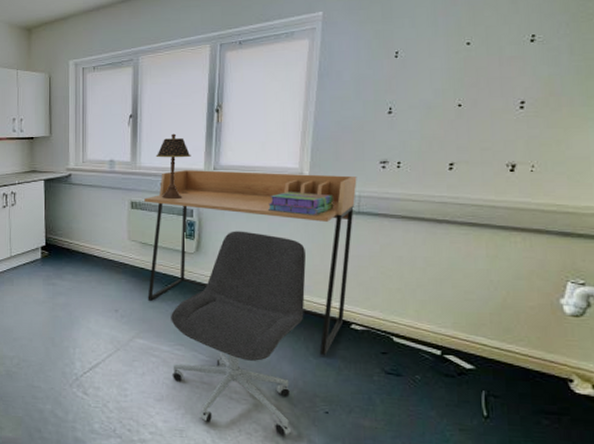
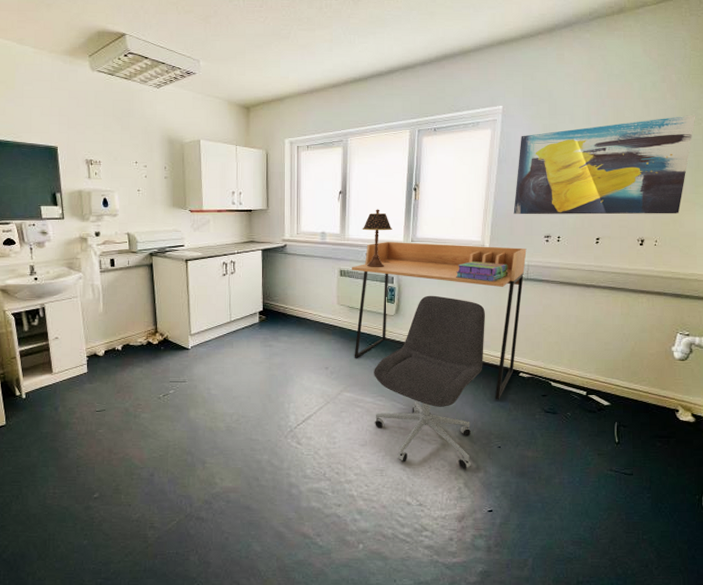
wall art: none [339,8,585,137] -> present [513,114,696,215]

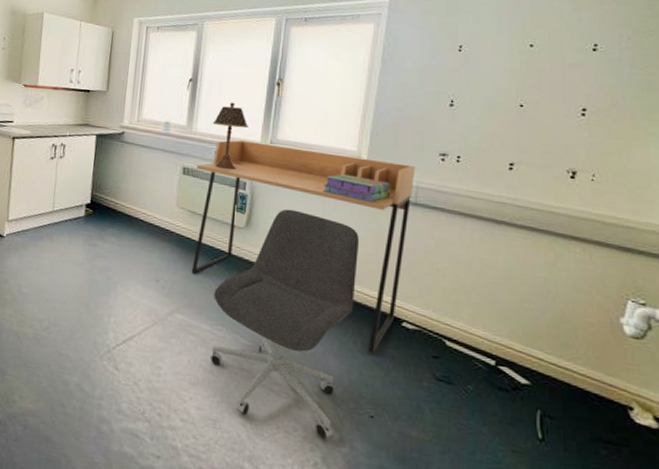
wall art: present [513,114,696,215] -> none [399,23,646,144]

